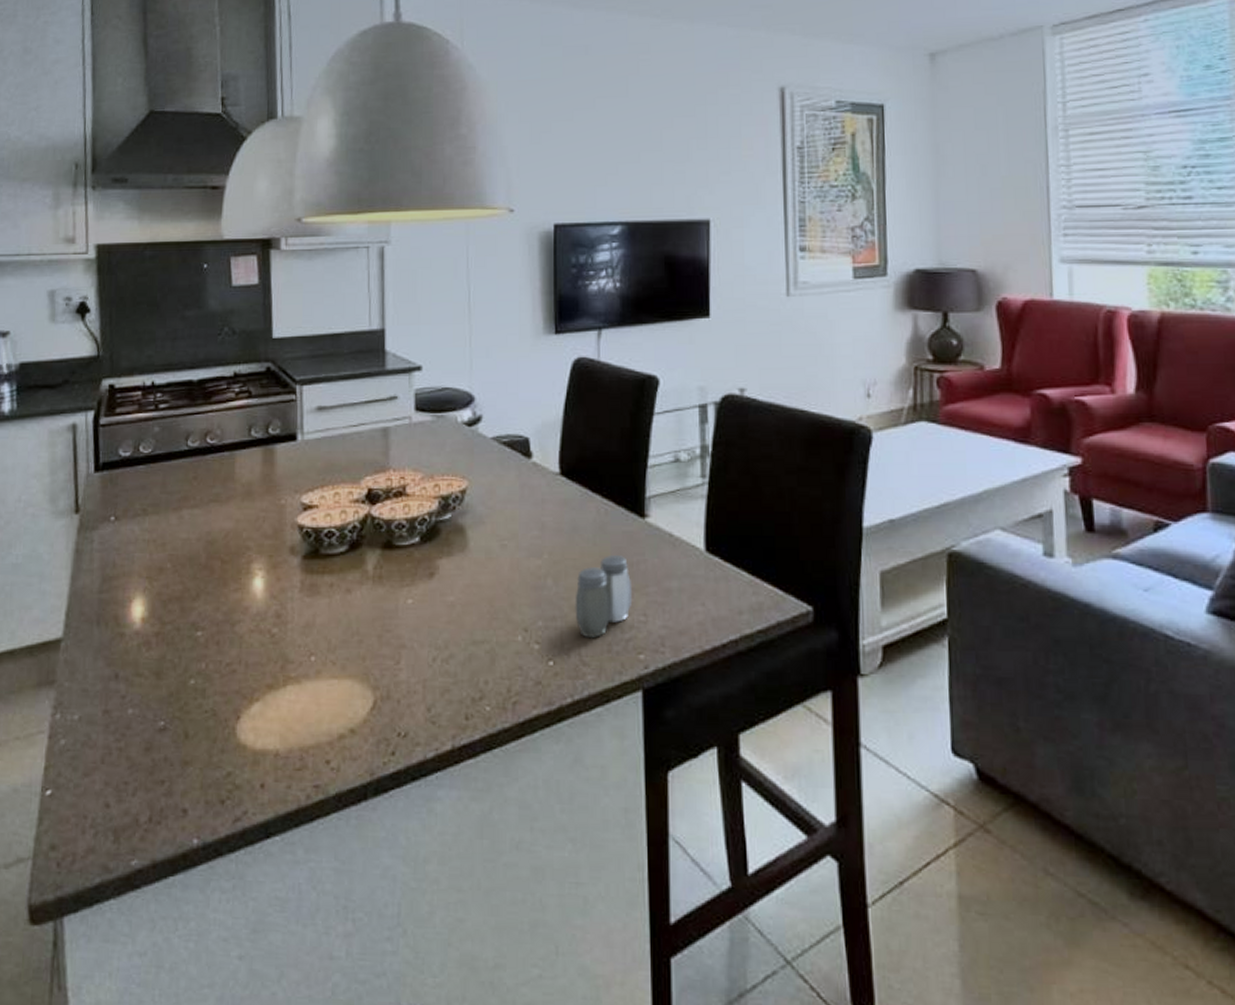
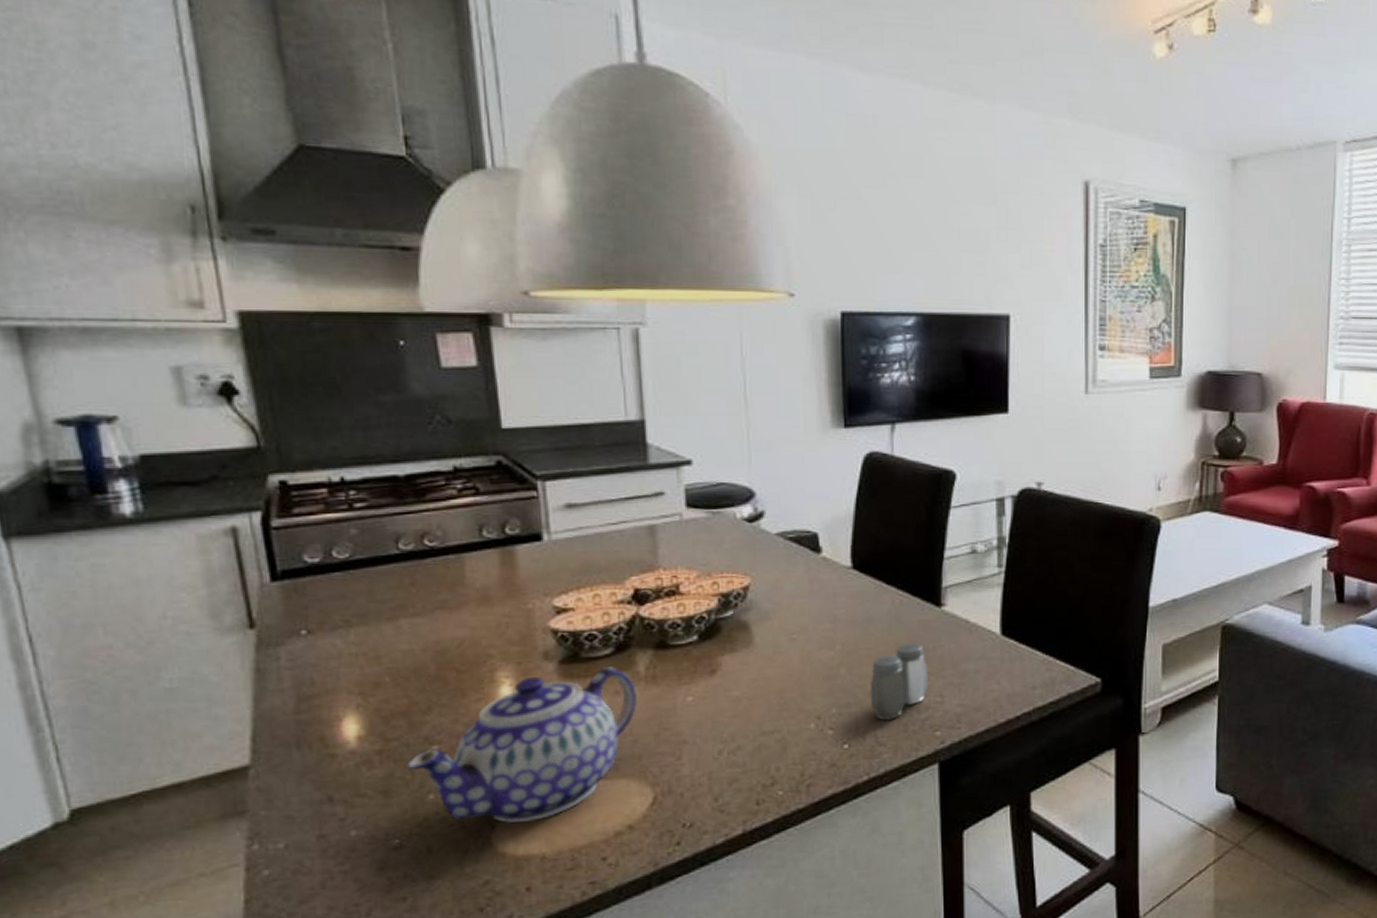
teapot: none [176,564,364,716] -> present [407,667,637,824]

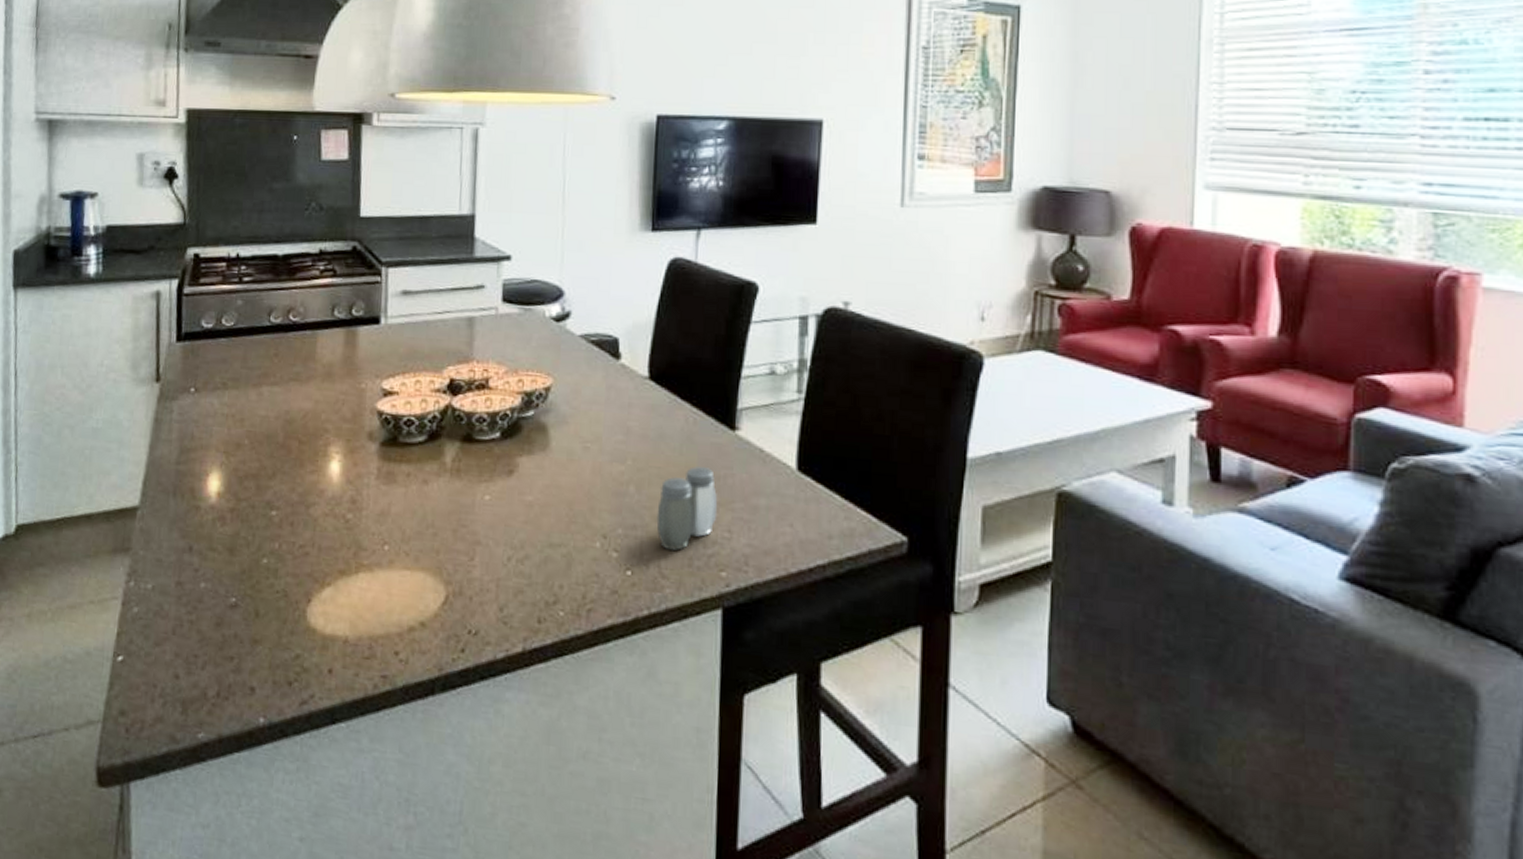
teapot: present [407,667,637,824] -> none [250,454,442,601]

